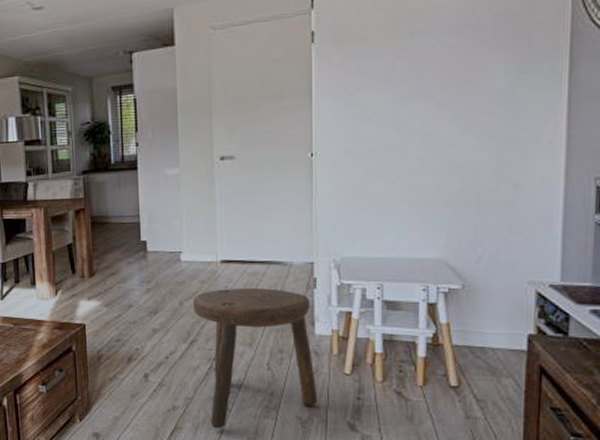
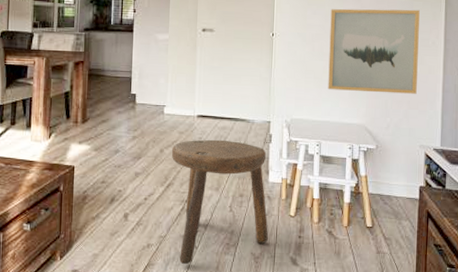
wall art: none [390,98,527,218] -> present [328,8,420,94]

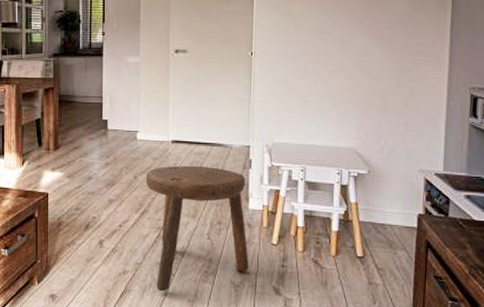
wall art: present [328,8,420,94] -> none [313,20,421,114]

